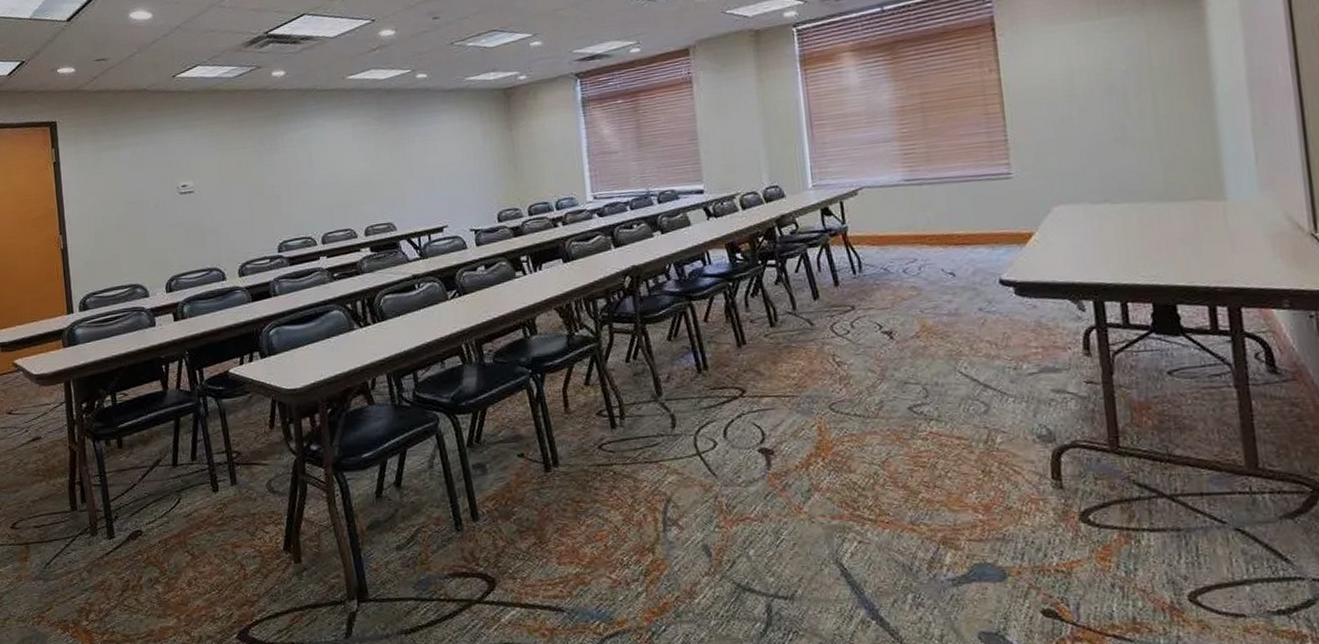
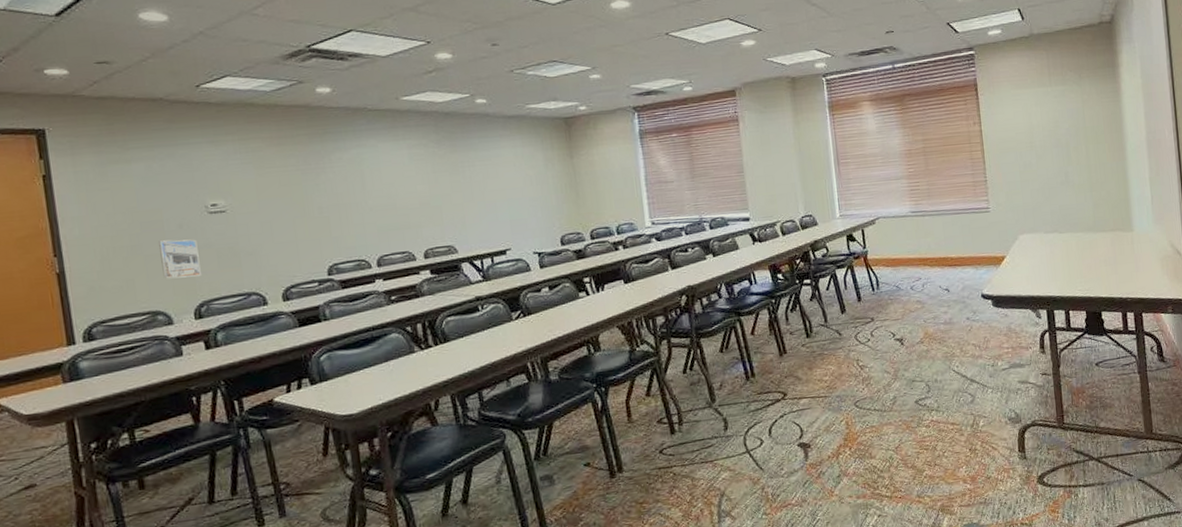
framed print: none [139,218,172,255] -> present [159,239,201,279]

